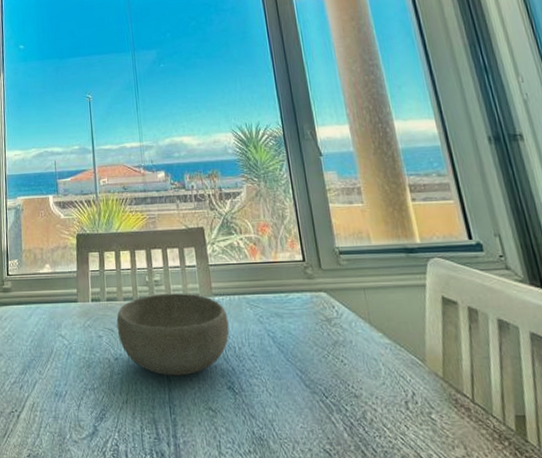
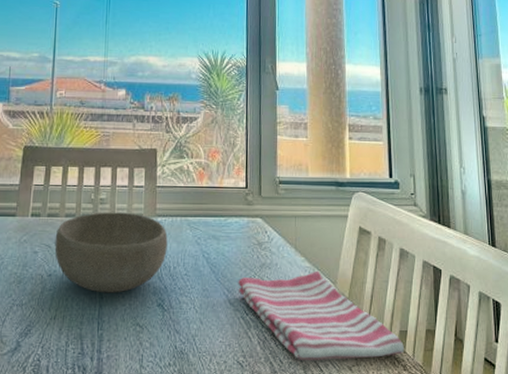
dish towel: none [310,347,526,451] -> present [238,270,404,361]

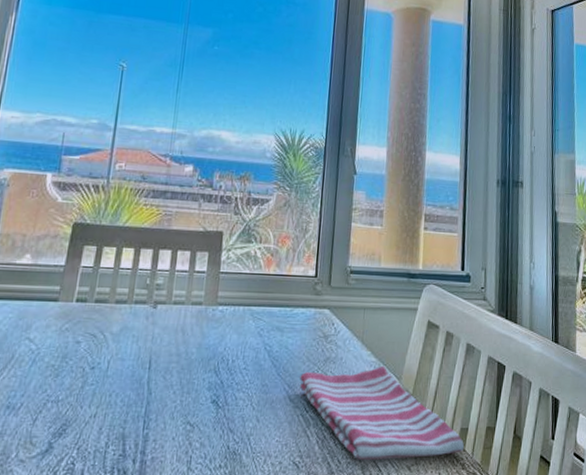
bowl: present [54,212,168,293] -> none [100,299,228,389]

